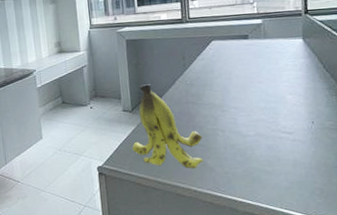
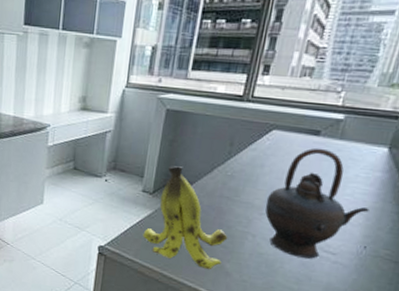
teapot: none [223,48,305,142] -> present [265,147,370,259]

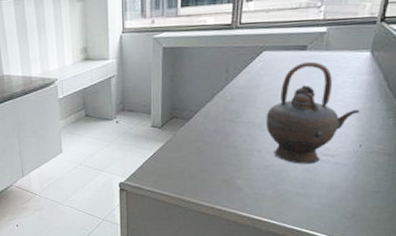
banana: present [142,165,228,270] -> none [158,97,236,189]

